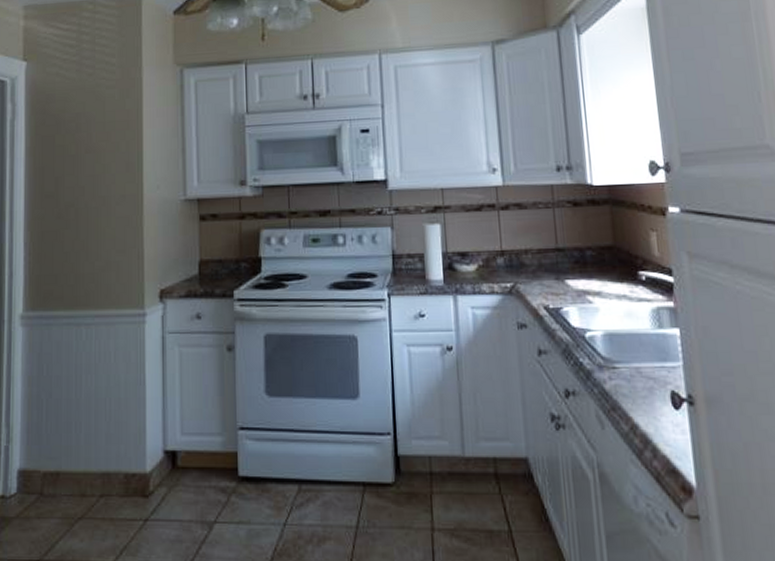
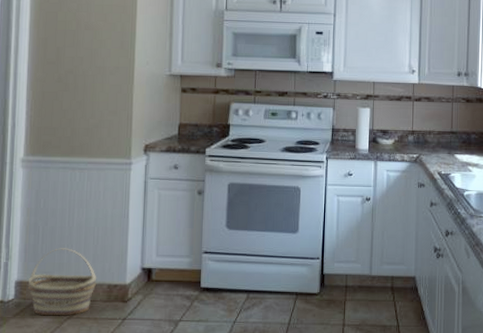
basket: none [31,426,112,516] -> present [27,248,97,316]

